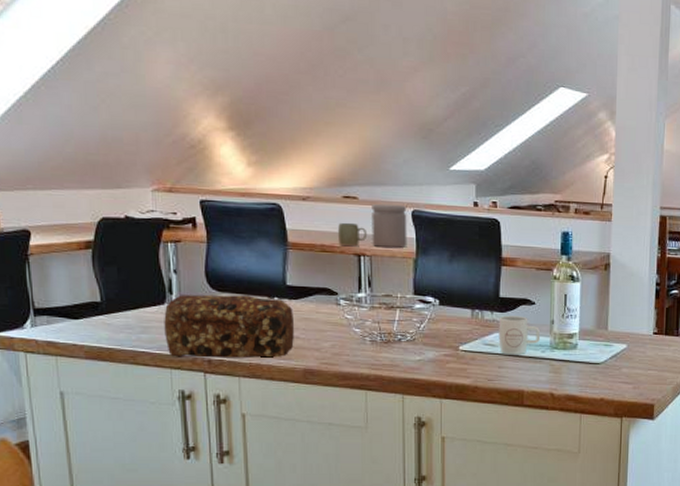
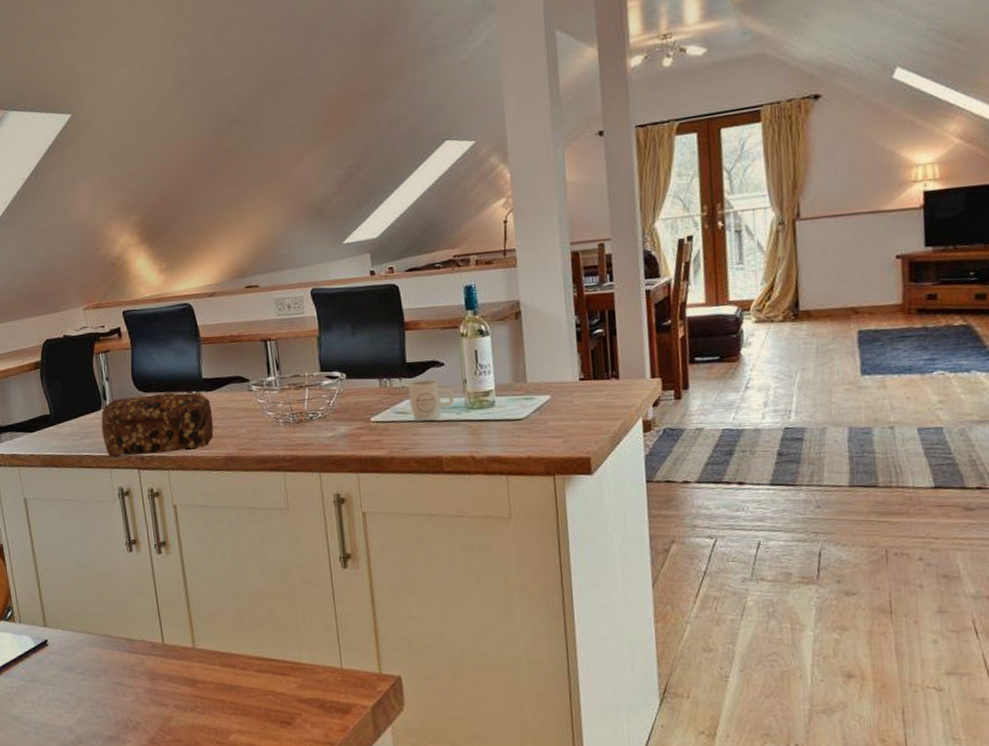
mug: present [337,222,368,247] -> none [243,310,271,334]
jar: present [372,203,407,248] -> none [272,285,310,330]

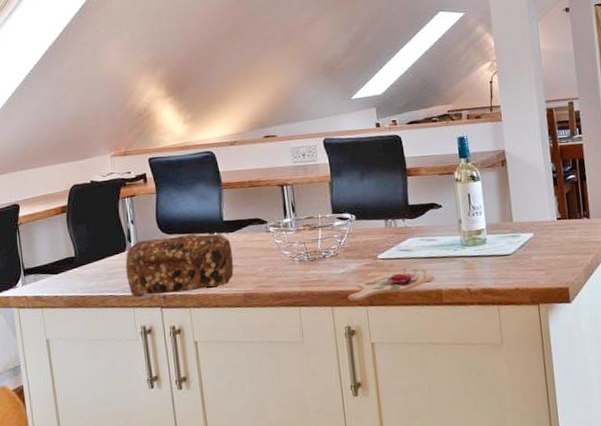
cutting board: none [337,432,434,467] -> present [347,268,434,301]
mug: present [408,379,454,421] -> none [411,219,451,258]

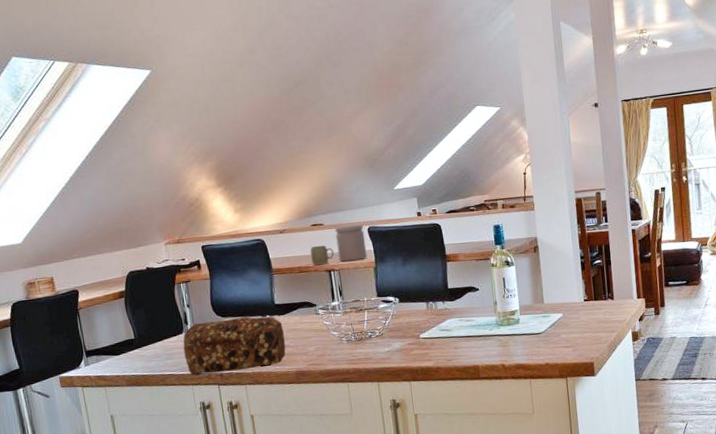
mug: none [261,158,288,180] -> present [310,245,335,266]
jar: none [288,135,323,176] -> present [335,224,368,262]
cutting board: present [347,268,434,301] -> none [392,346,472,377]

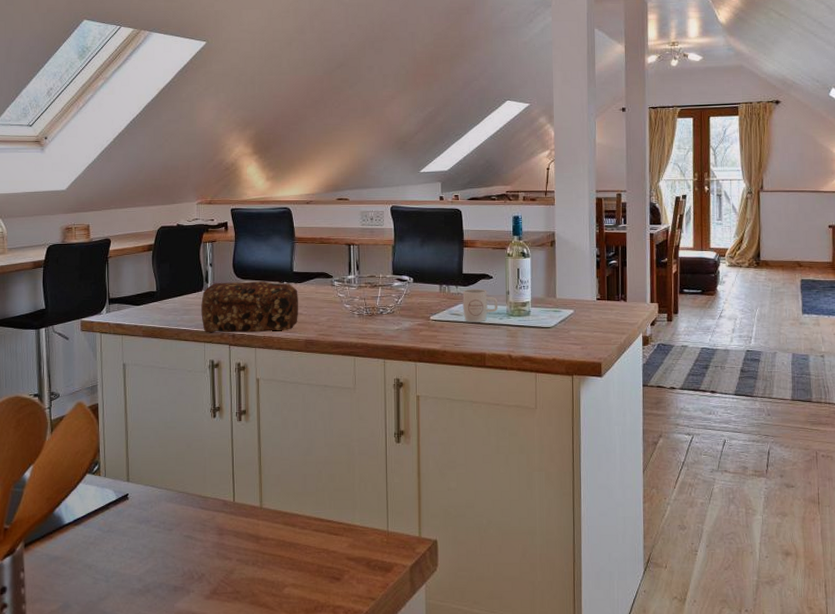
mug: present [310,245,335,266] -> none [332,219,356,238]
jar: present [335,224,368,262] -> none [359,202,387,237]
mug: none [450,302,488,337] -> present [462,289,499,323]

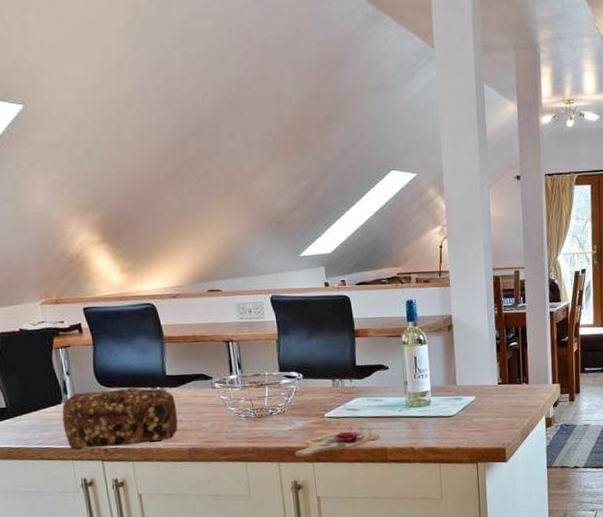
cutting board: none [399,330,480,356] -> present [294,426,379,458]
mug: present [462,289,499,323] -> none [358,380,397,417]

